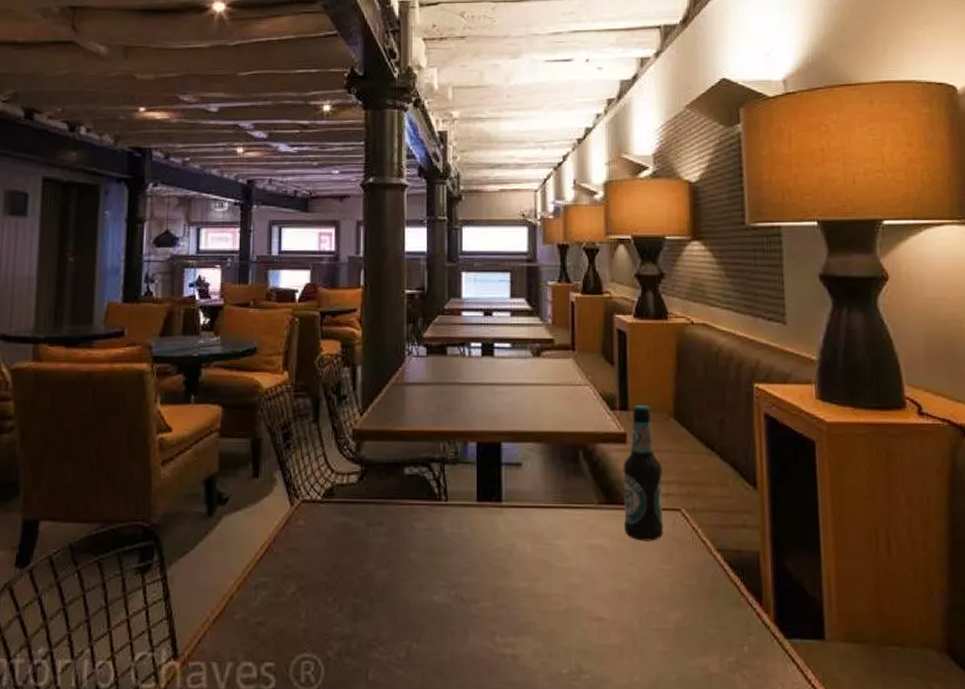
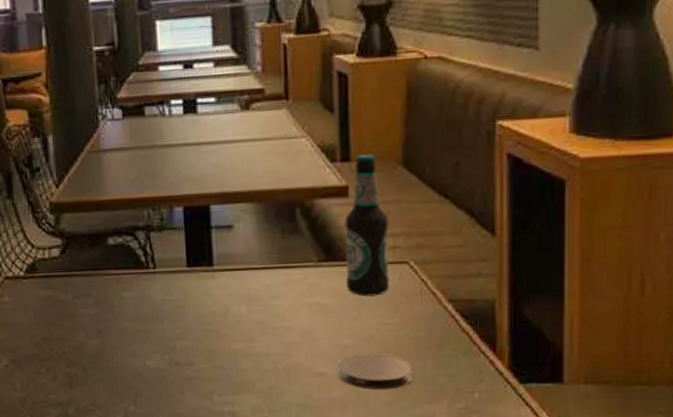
coaster: none [615,599,686,639] -> present [337,353,412,391]

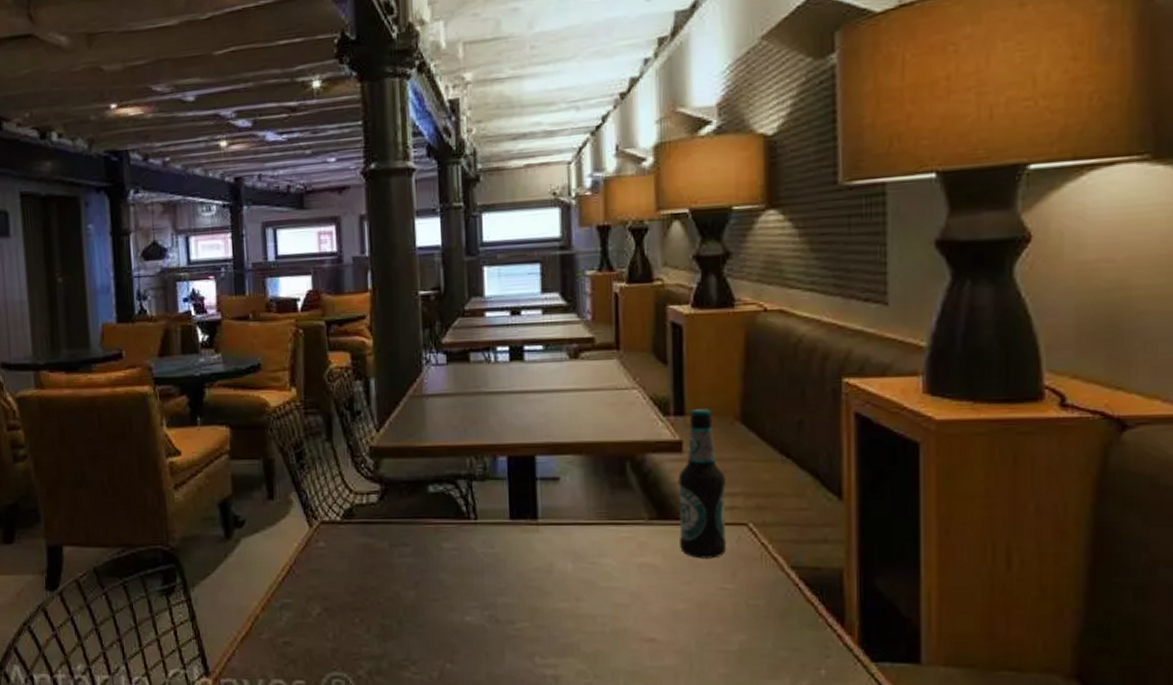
coaster: present [337,353,412,391] -> none [668,619,752,661]

